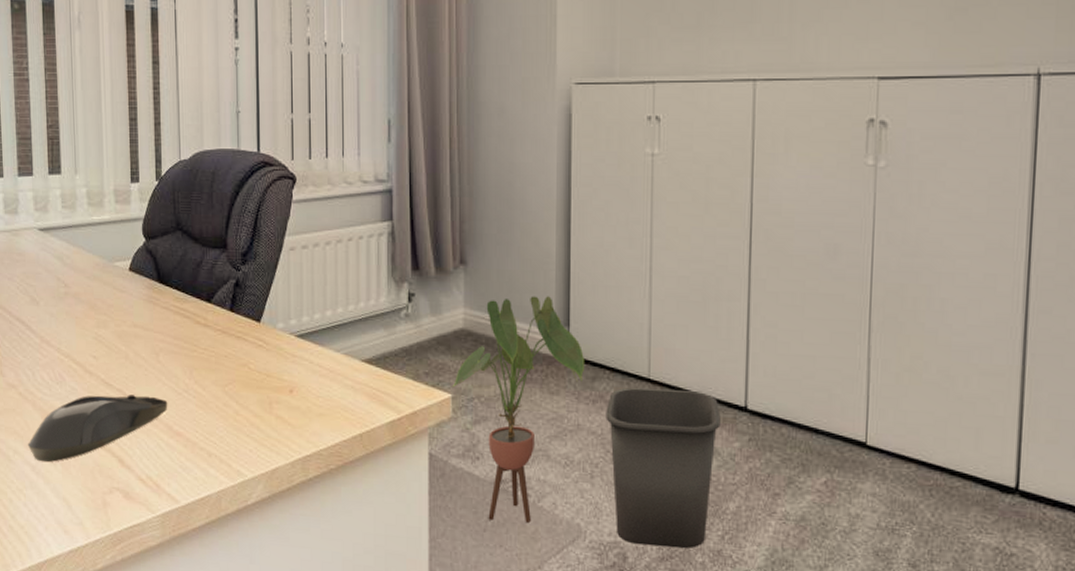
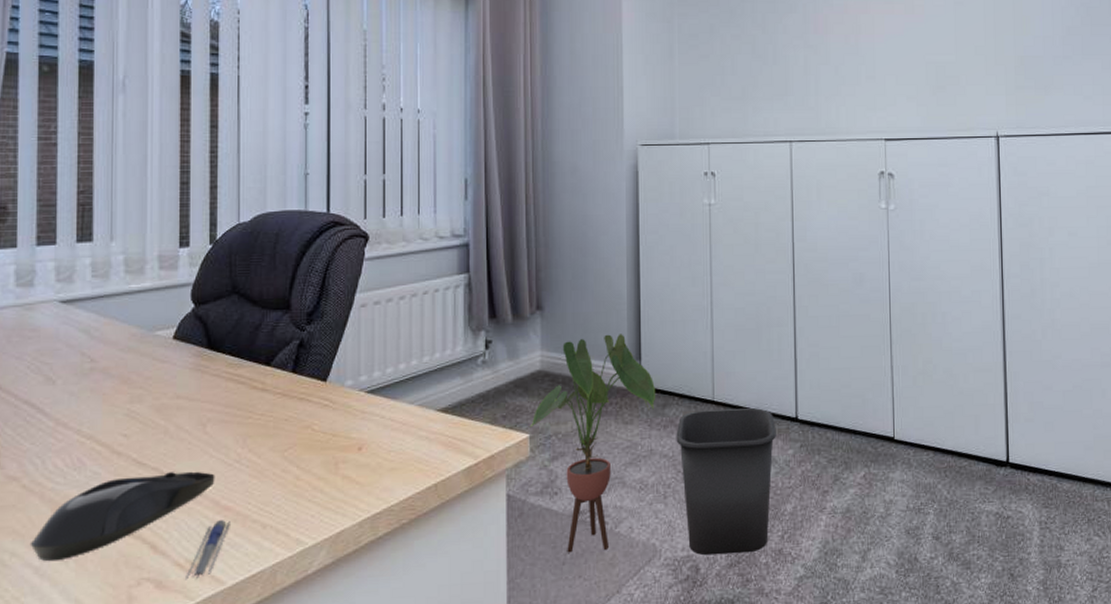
pen: none [146,444,182,495] -> present [184,520,230,580]

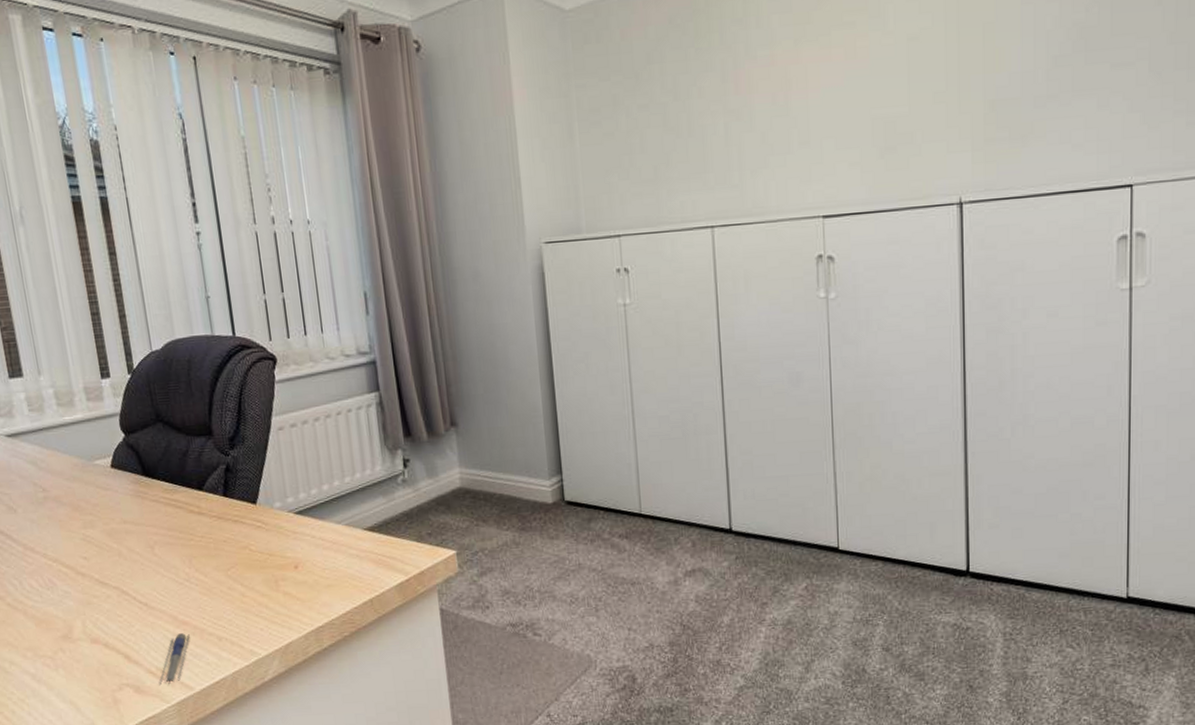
computer mouse: present [30,471,215,562] -> none [23,590,170,669]
house plant: present [529,334,655,553] -> none [455,448,580,663]
waste bin: present [676,408,776,556] -> none [604,520,710,666]

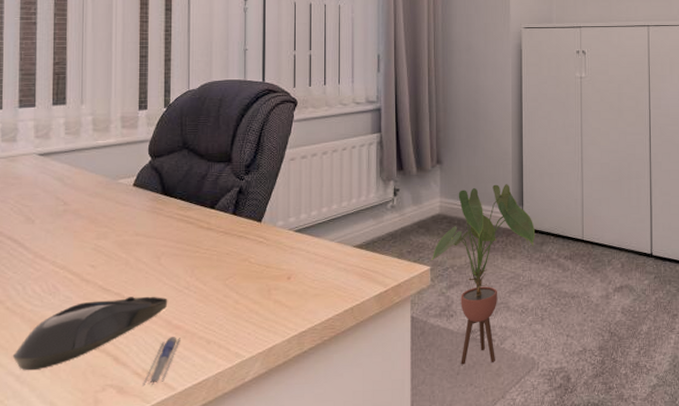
computer mouse: none [23,590,170,669] -> present [12,296,168,371]
house plant: none [455,448,580,663] -> present [430,184,535,365]

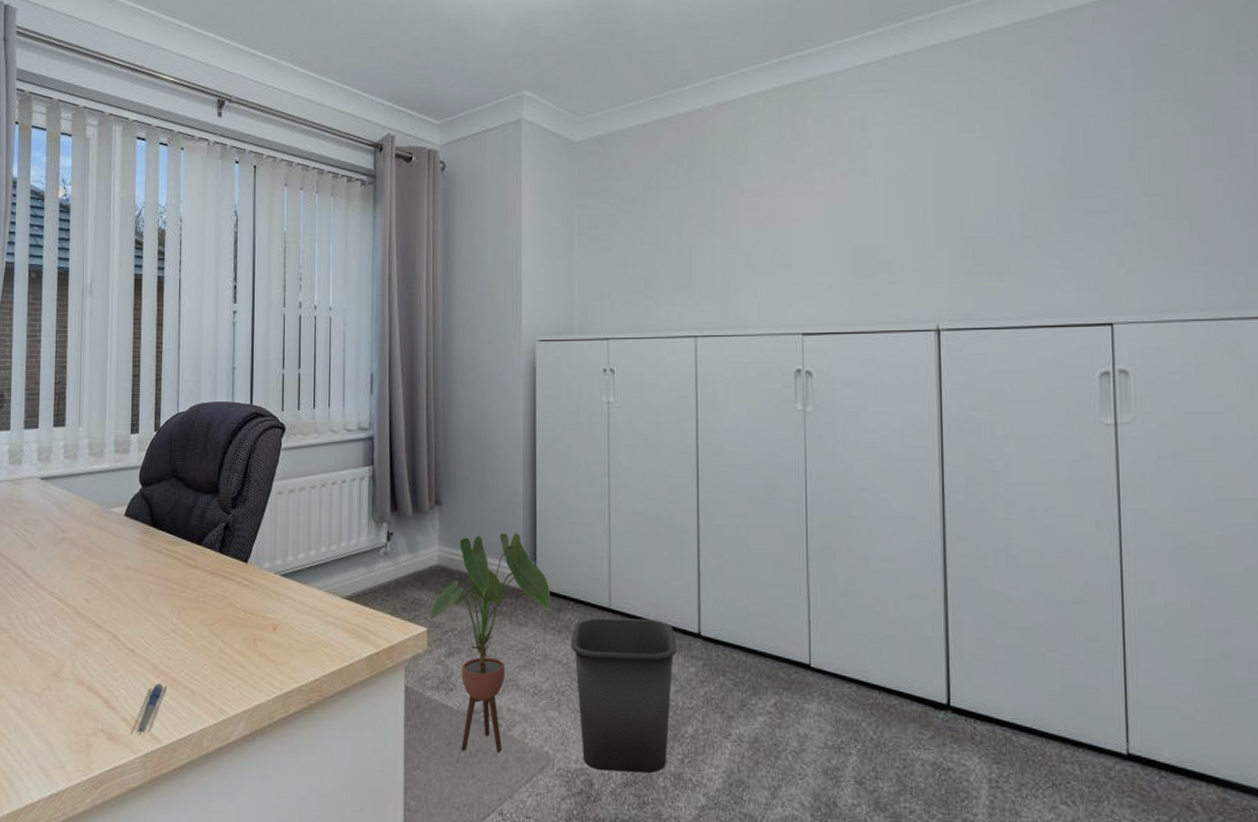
computer mouse: present [12,296,168,371] -> none [14,636,156,706]
waste bin: none [552,246,635,368] -> present [571,618,677,774]

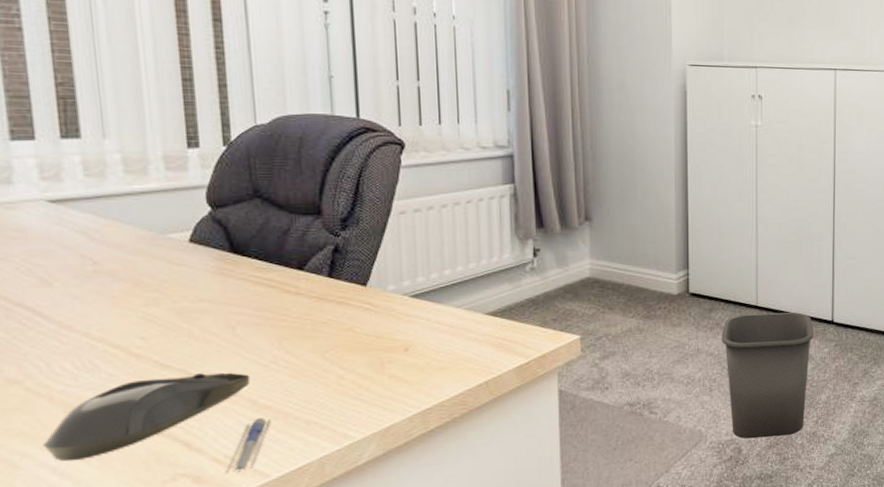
computer mouse: none [14,636,156,706] -> present [42,372,251,461]
house plant: present [427,533,550,753] -> none [580,245,702,440]

